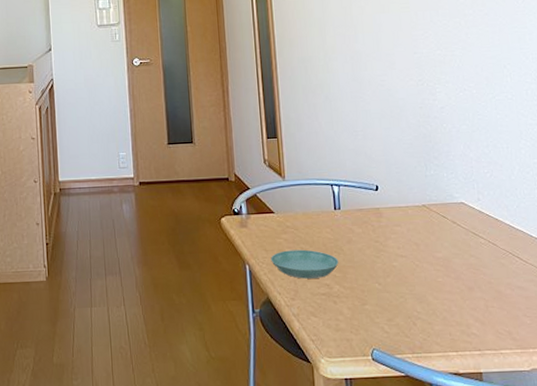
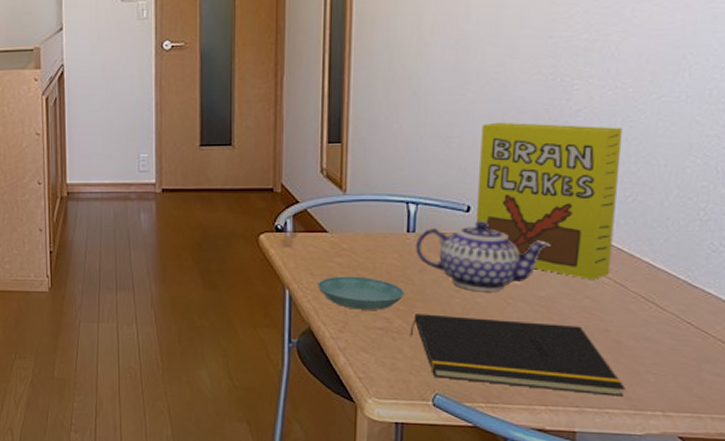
teapot: none [341,197,440,256] -> present [415,221,551,291]
notepad: none [347,278,512,339] -> present [411,314,625,397]
cereal box: none [378,118,484,242] -> present [475,122,623,281]

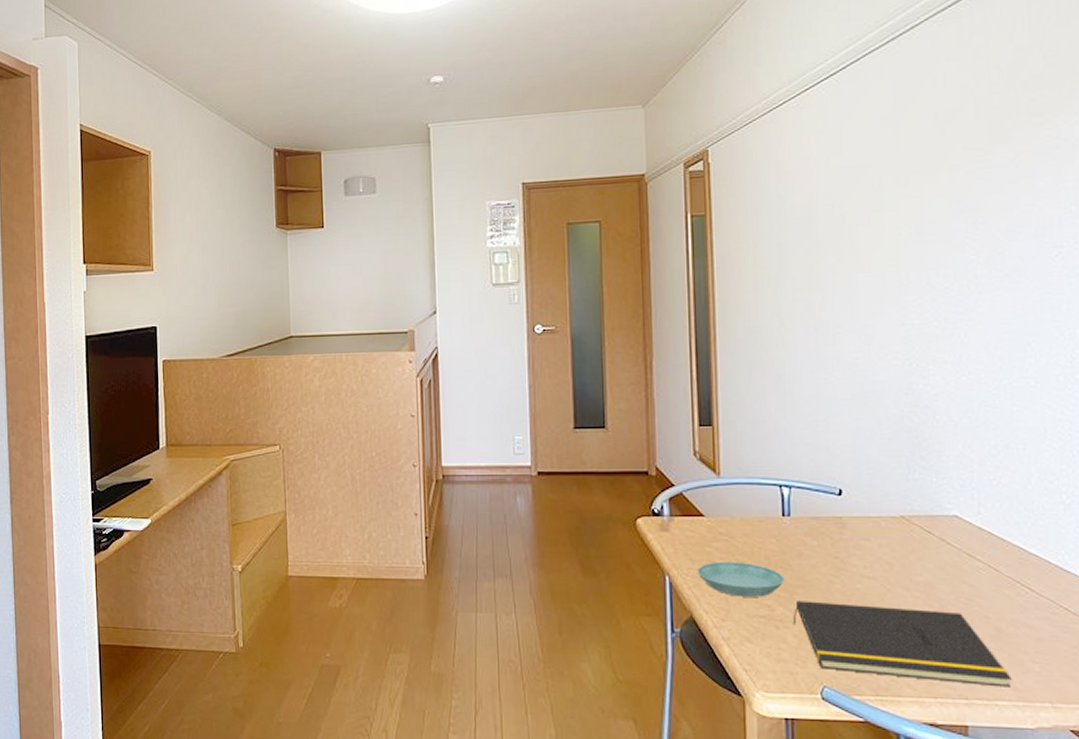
teapot: present [415,221,551,291] -> none [791,505,923,577]
cereal box: present [475,122,623,281] -> none [846,405,983,565]

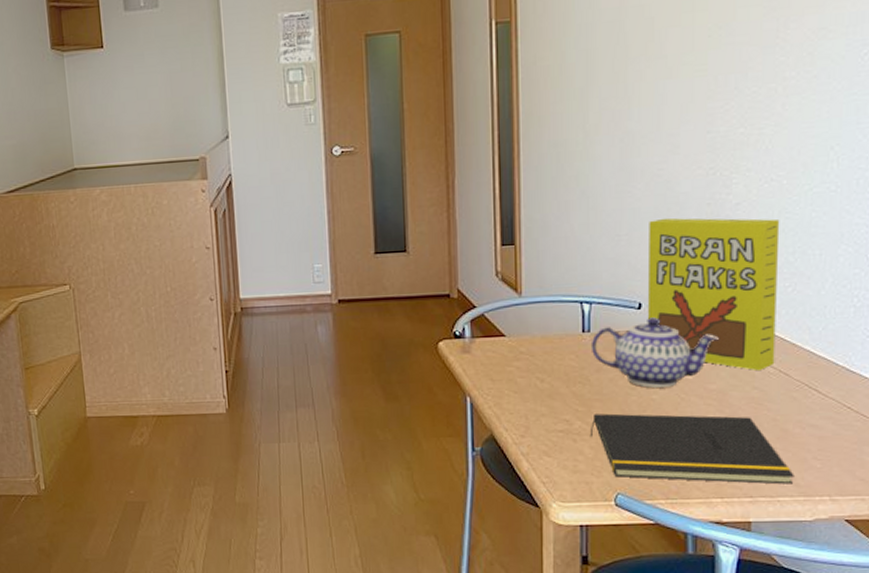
saucer: present [697,561,785,597] -> none [498,379,583,413]
teapot: none [791,505,923,577] -> present [590,317,719,388]
cereal box: none [846,405,983,565] -> present [647,217,780,371]

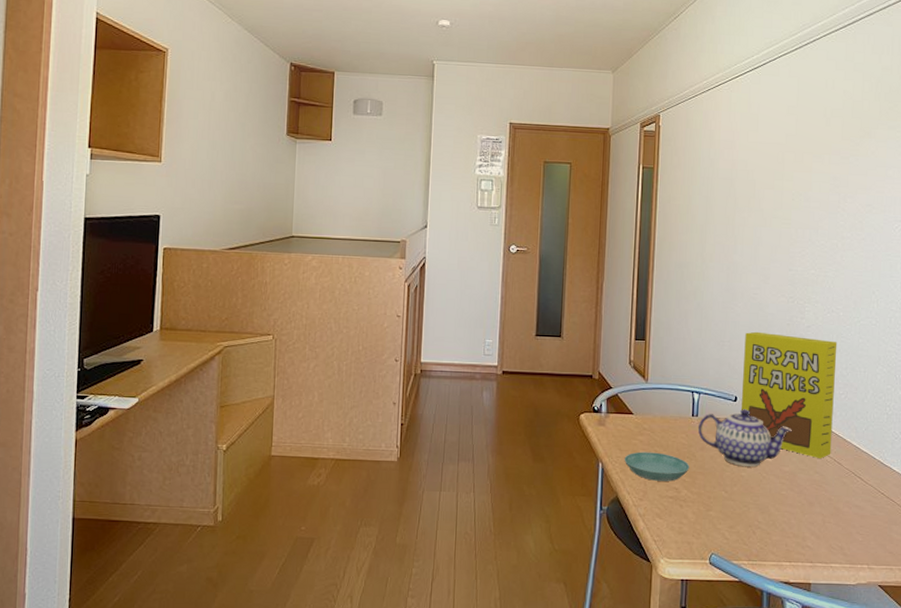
saucer: none [498,379,583,413] -> present [624,452,690,481]
notepad: present [591,413,794,485] -> none [694,485,843,553]

